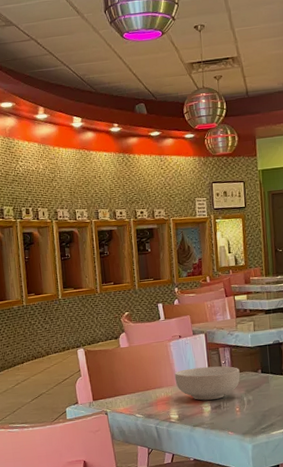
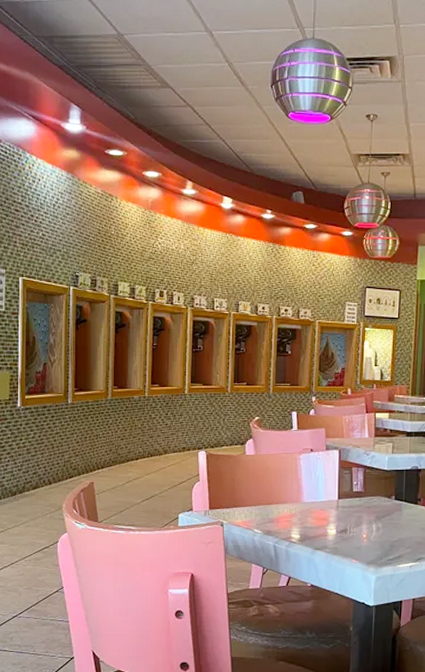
cereal bowl: present [174,366,240,401] -> none [301,486,372,522]

